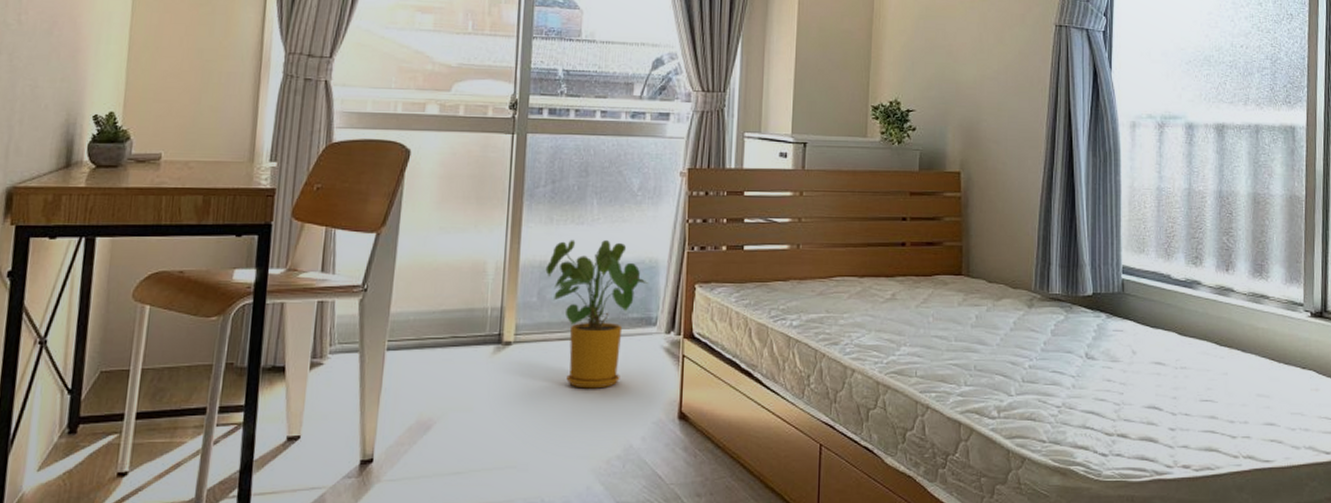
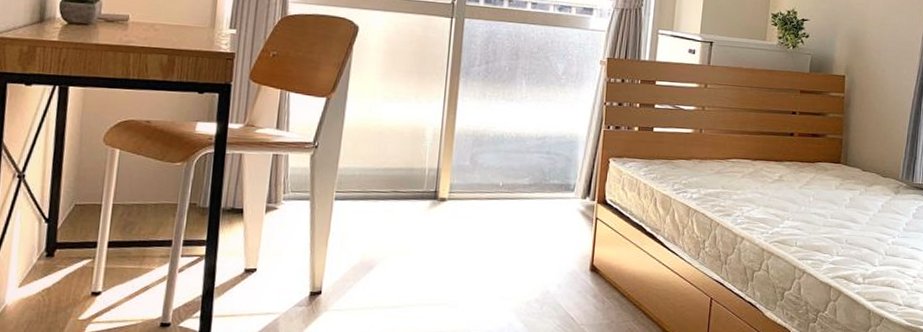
house plant: present [545,240,649,389] -> none [478,114,569,242]

